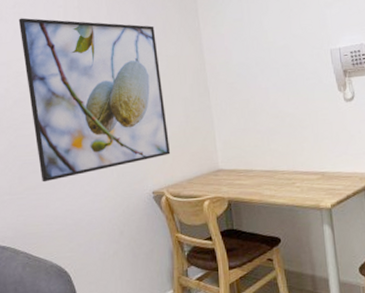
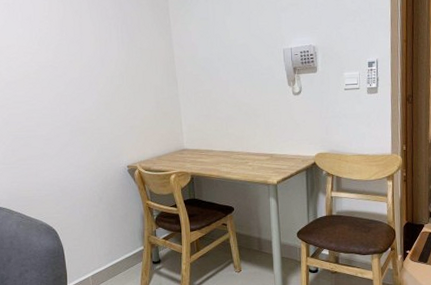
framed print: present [18,18,171,182] -> none [8,8,143,155]

